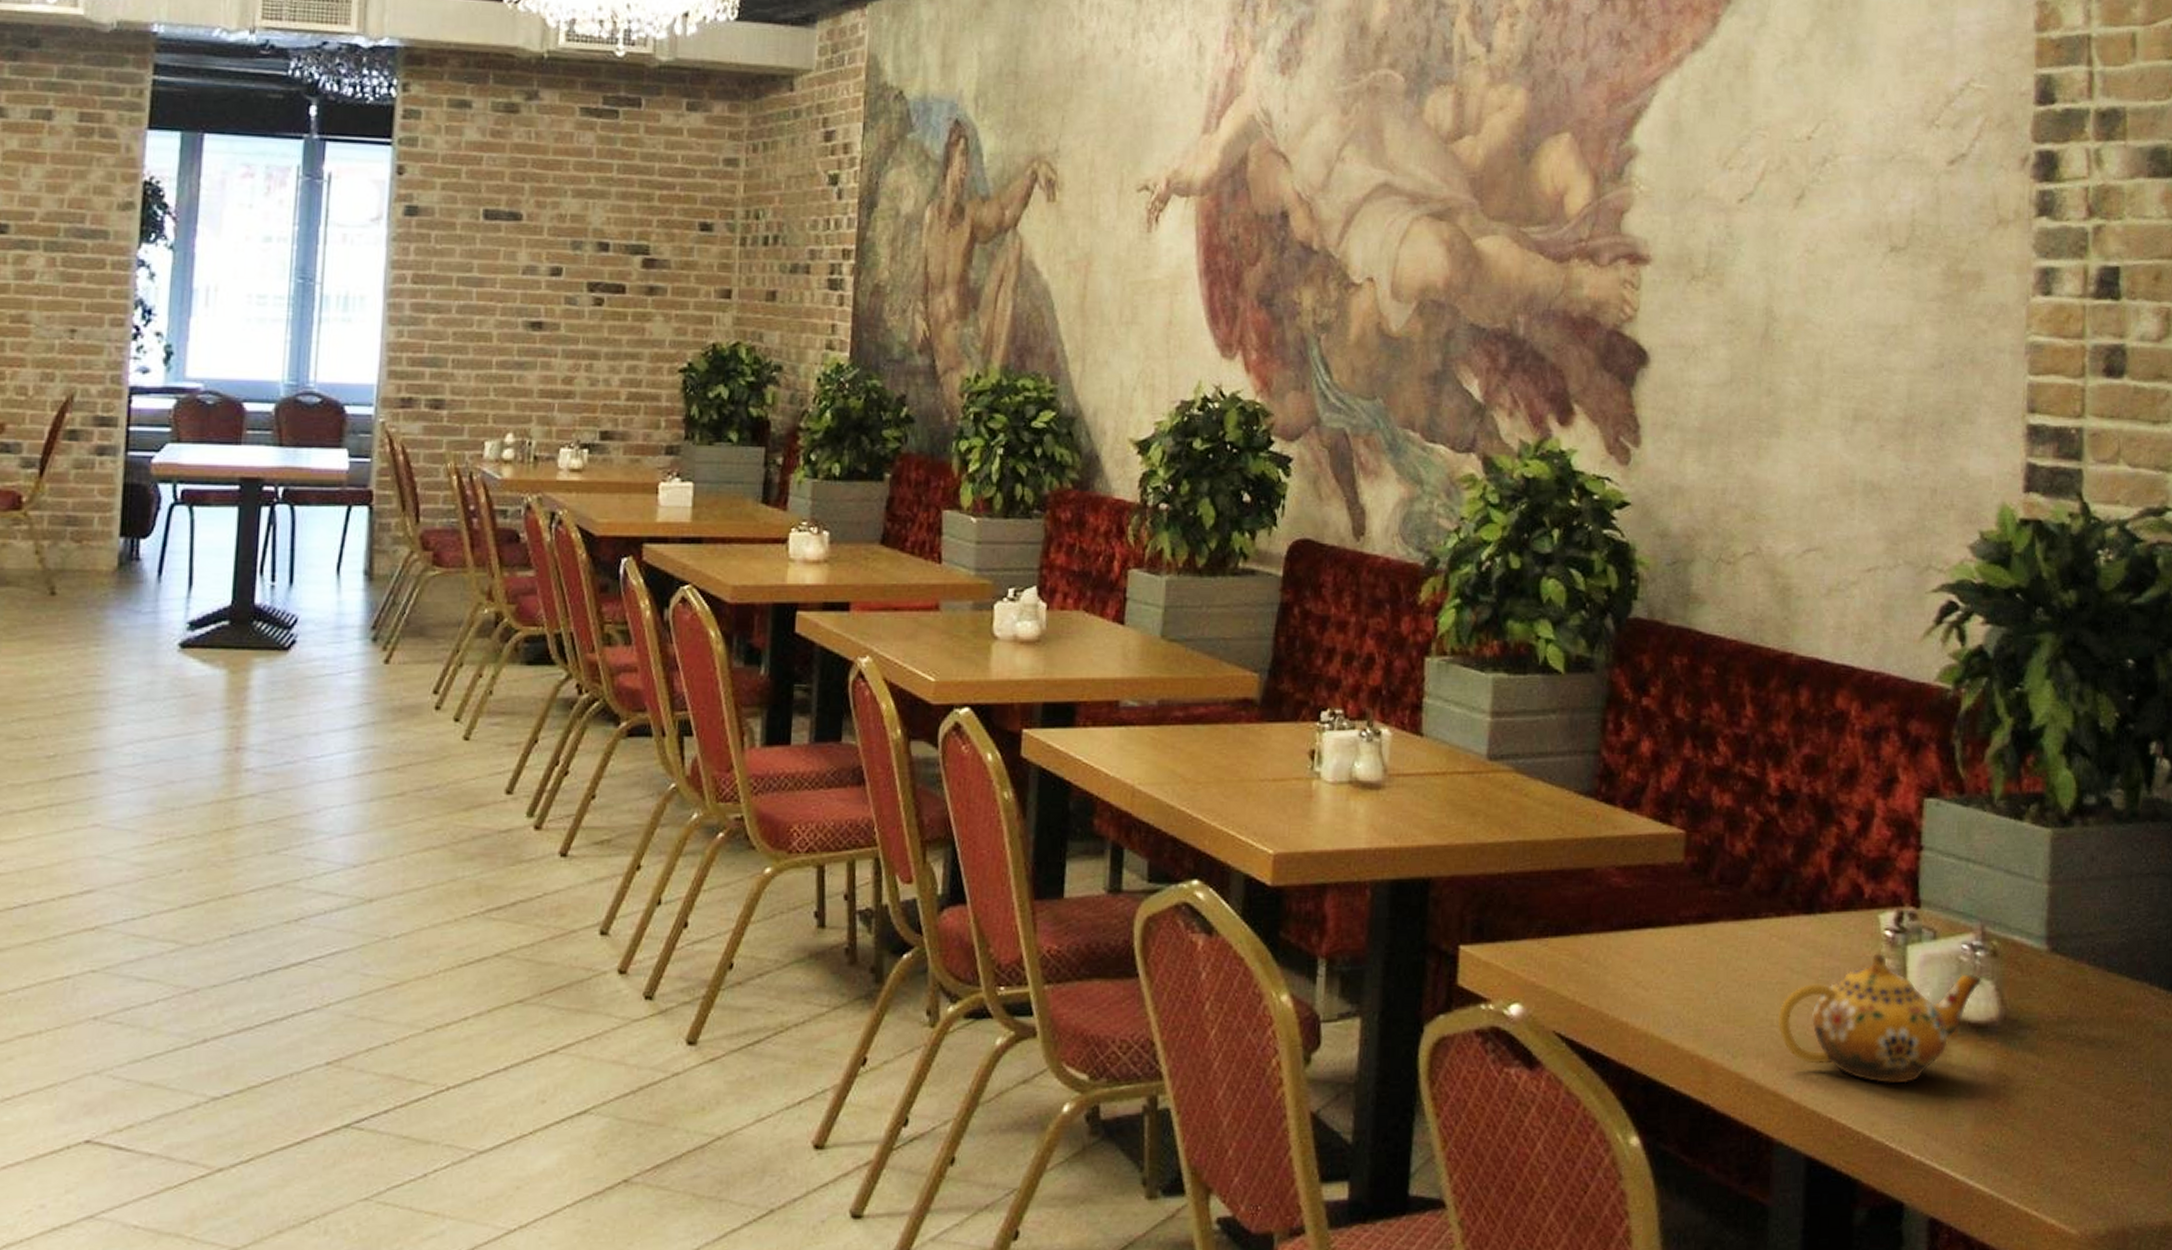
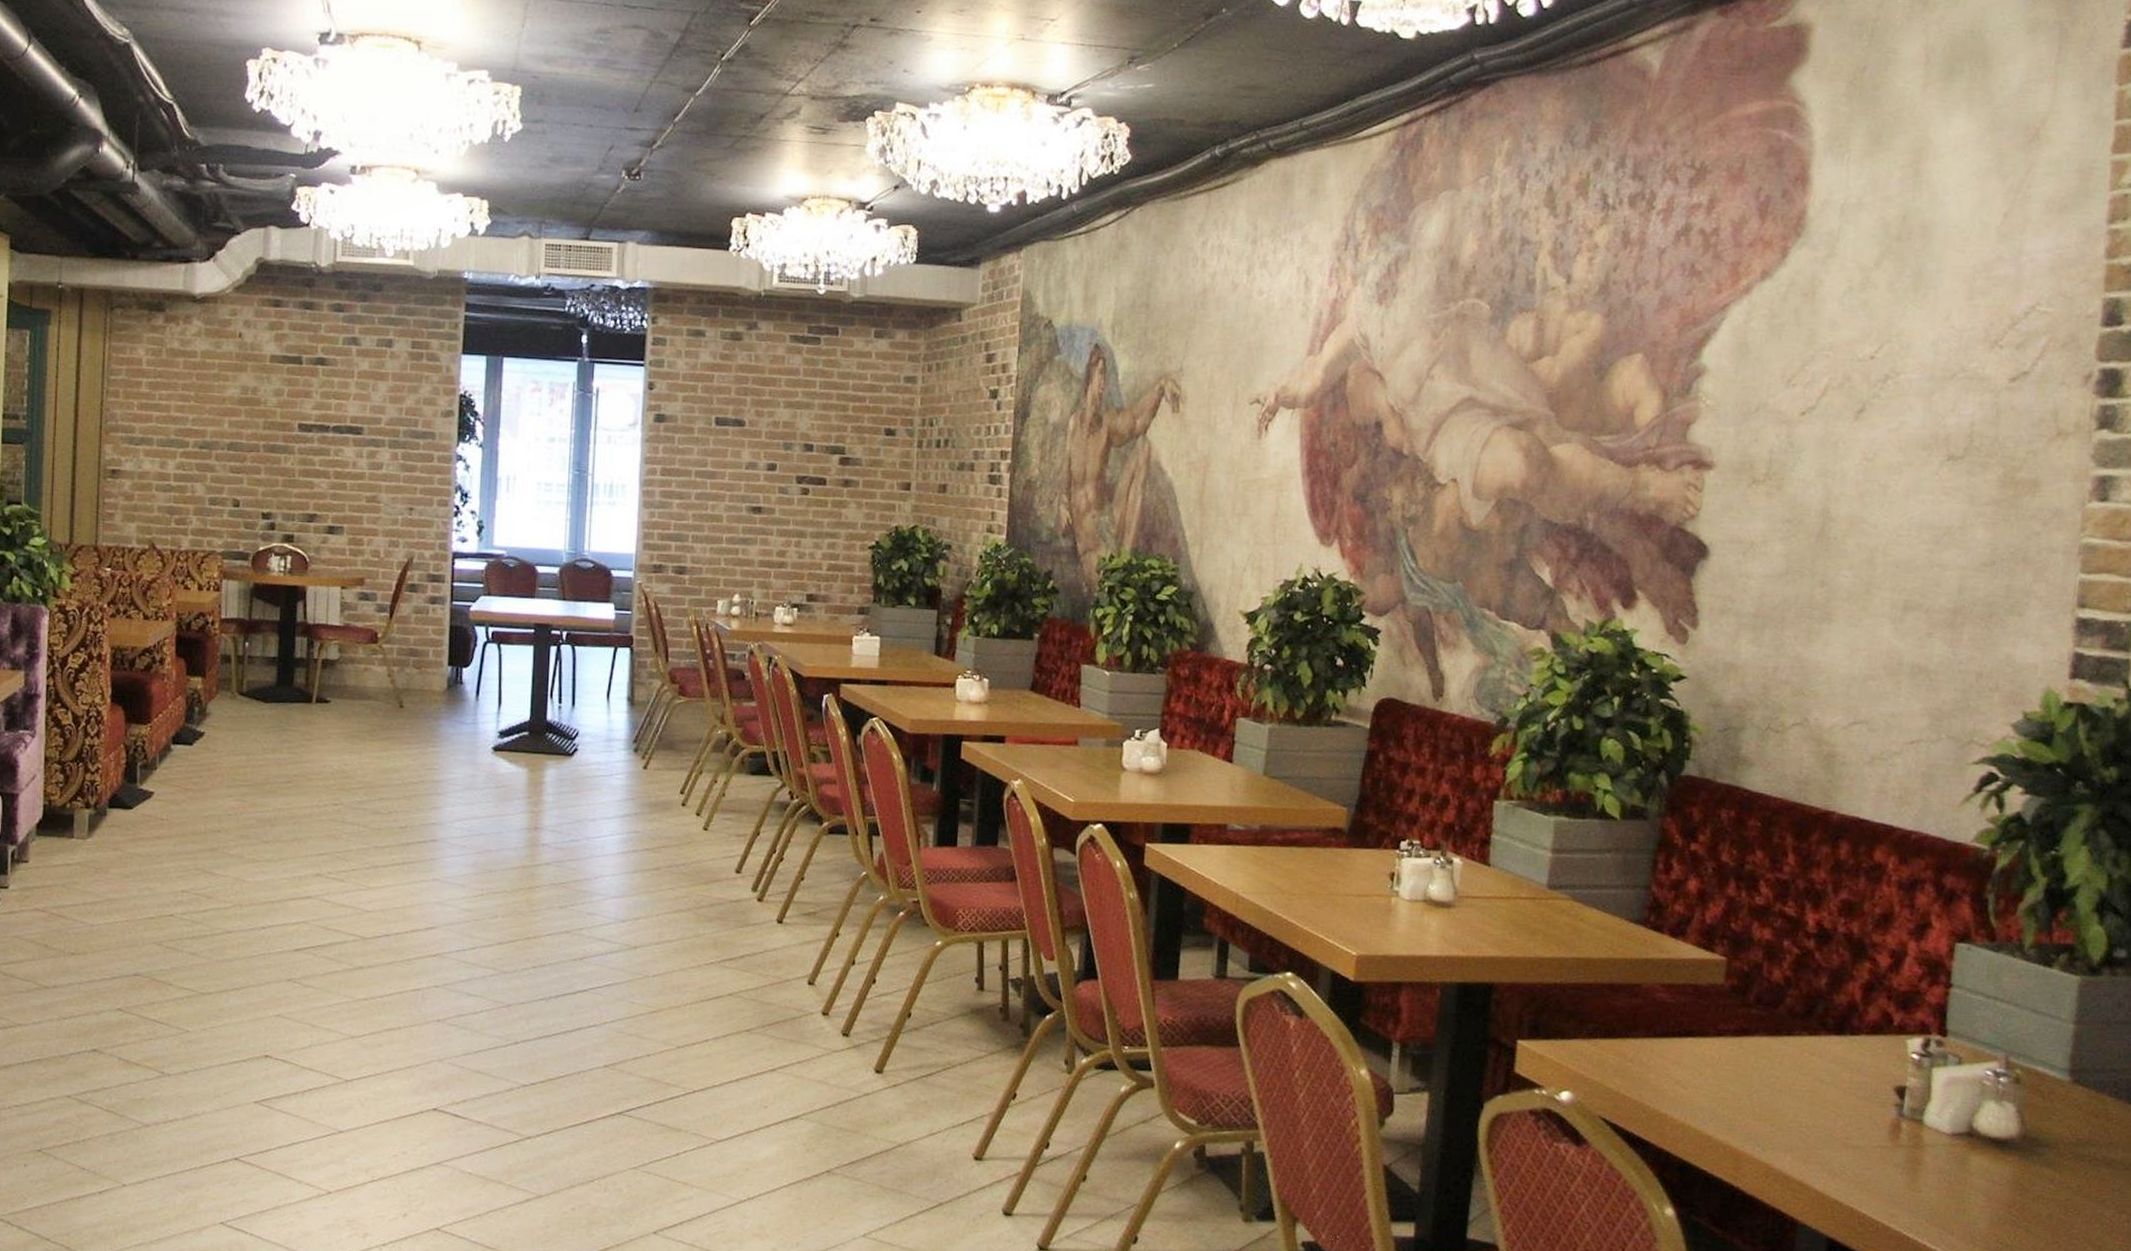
teapot: present [1778,953,1982,1084] -> none [1806,1072,2004,1185]

